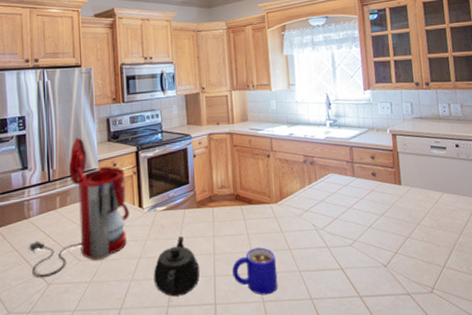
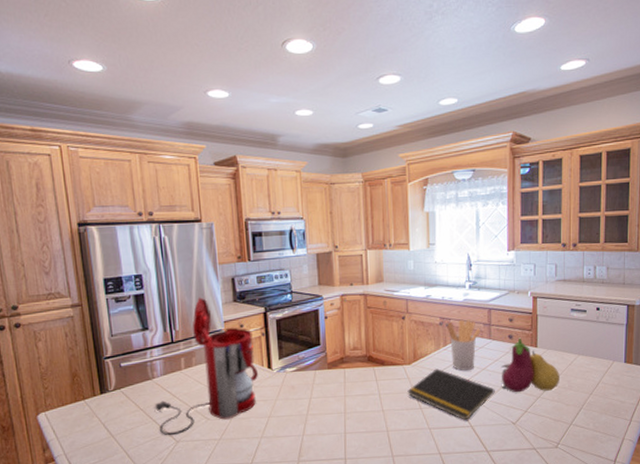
teapot: present [153,236,200,297] -> none [283,396,331,453]
mug: present [232,247,278,295] -> none [363,406,408,451]
notepad: none [275,207,363,262] -> present [407,368,495,420]
utensil holder: none [311,157,344,210] -> present [447,319,480,371]
fruit: none [366,175,428,233] -> present [501,337,561,393]

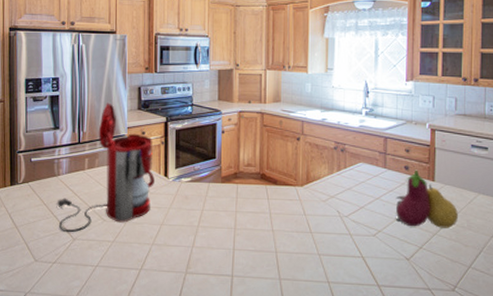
notepad: present [407,368,495,420] -> none [298,193,389,250]
utensil holder: present [447,319,480,371] -> none [342,145,375,199]

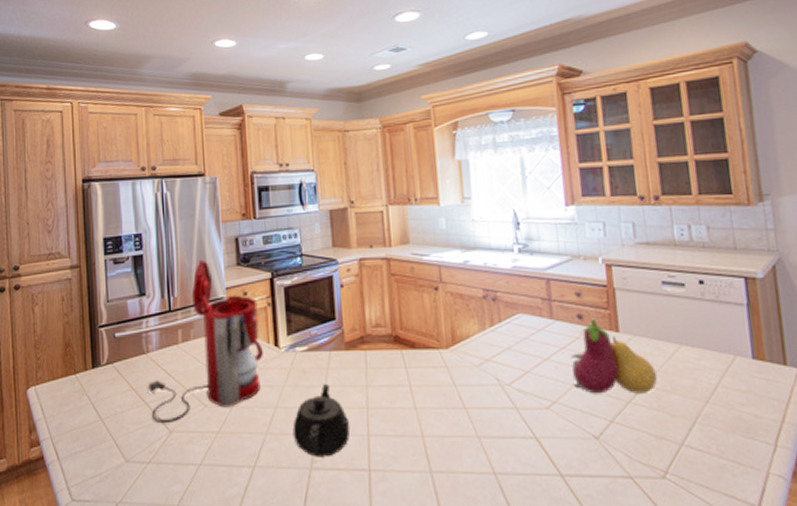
teapot: none [174,208,220,265] -> present [292,384,351,457]

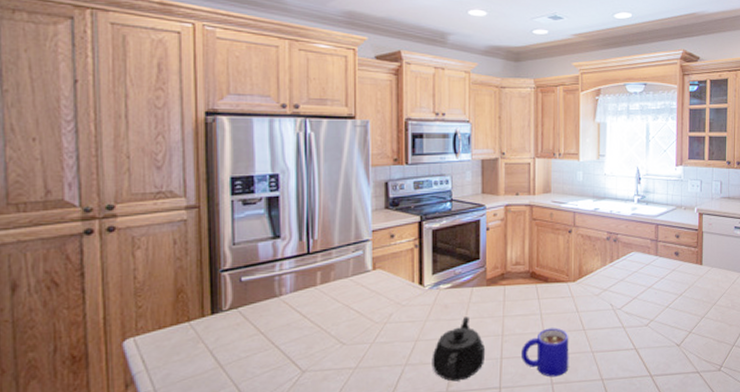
coffee maker: present [147,259,263,422] -> none [278,202,407,364]
mug: none [391,403,450,464] -> present [521,328,569,377]
fruit: present [570,318,658,394] -> none [666,255,724,313]

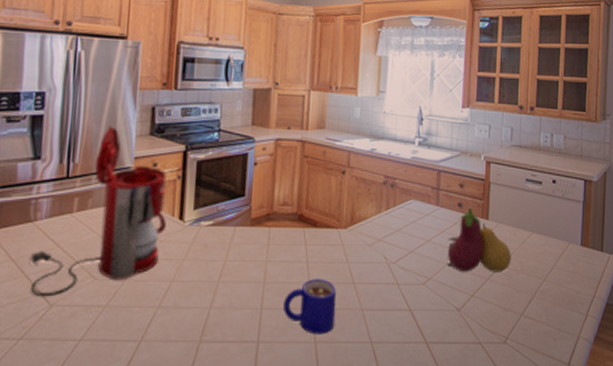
coffee maker: none [278,202,407,364] -> present [29,126,167,296]
teapot: present [432,317,486,382] -> none [186,259,245,331]
fruit: none [666,255,724,313] -> present [446,207,512,272]

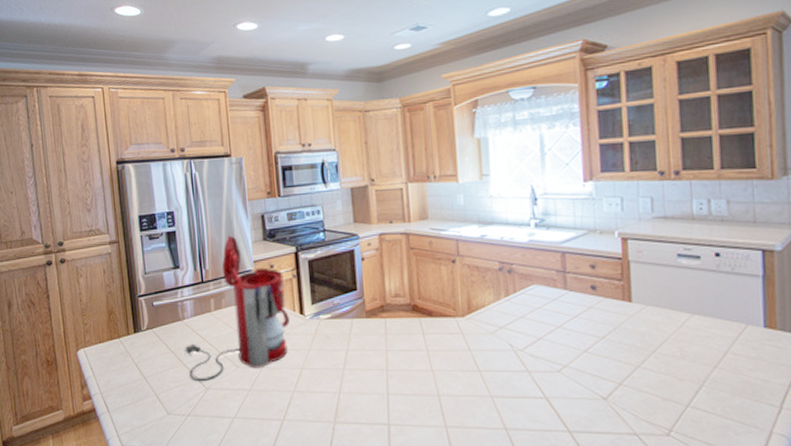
mug: present [283,279,337,335] -> none [409,366,465,420]
fruit: present [446,207,512,272] -> none [582,289,668,359]

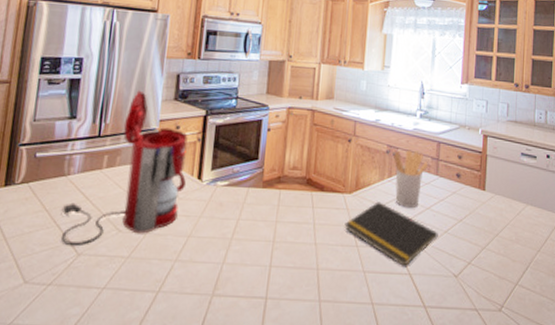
notepad: none [461,323,576,390] -> present [344,201,438,266]
utensil holder: none [508,264,553,328] -> present [394,150,428,209]

